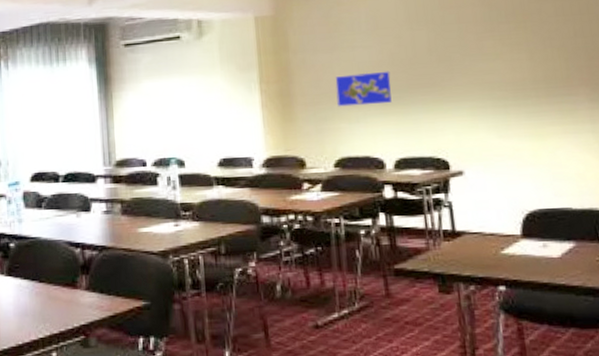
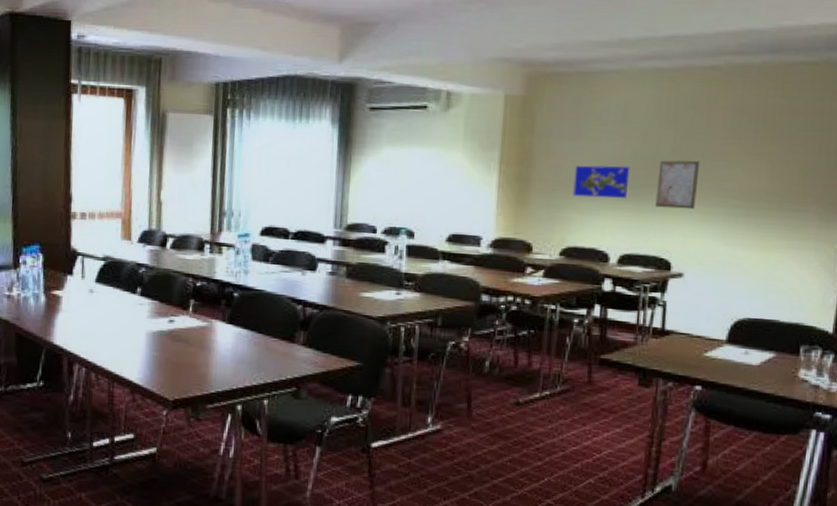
wall art: none [418,57,462,108] -> present [655,160,700,210]

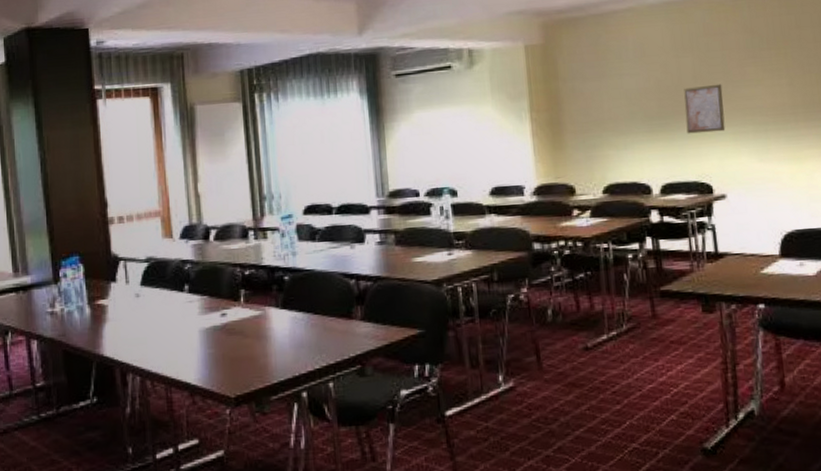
world map: present [573,165,630,199] -> none [603,98,658,134]

